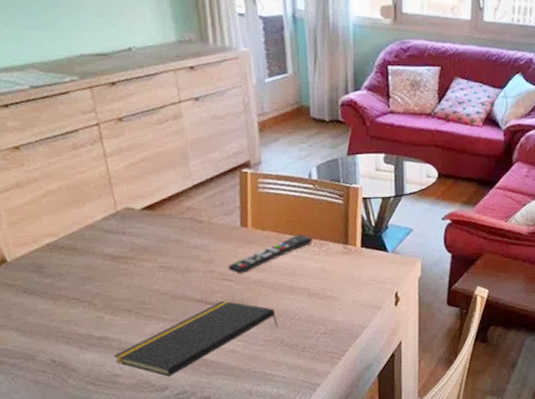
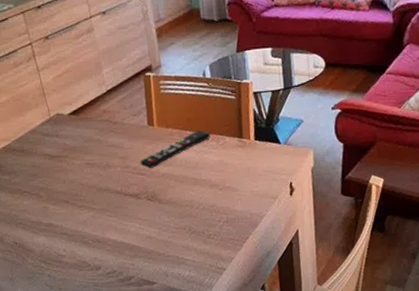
notepad: present [114,300,278,377] -> none [58,192,185,258]

